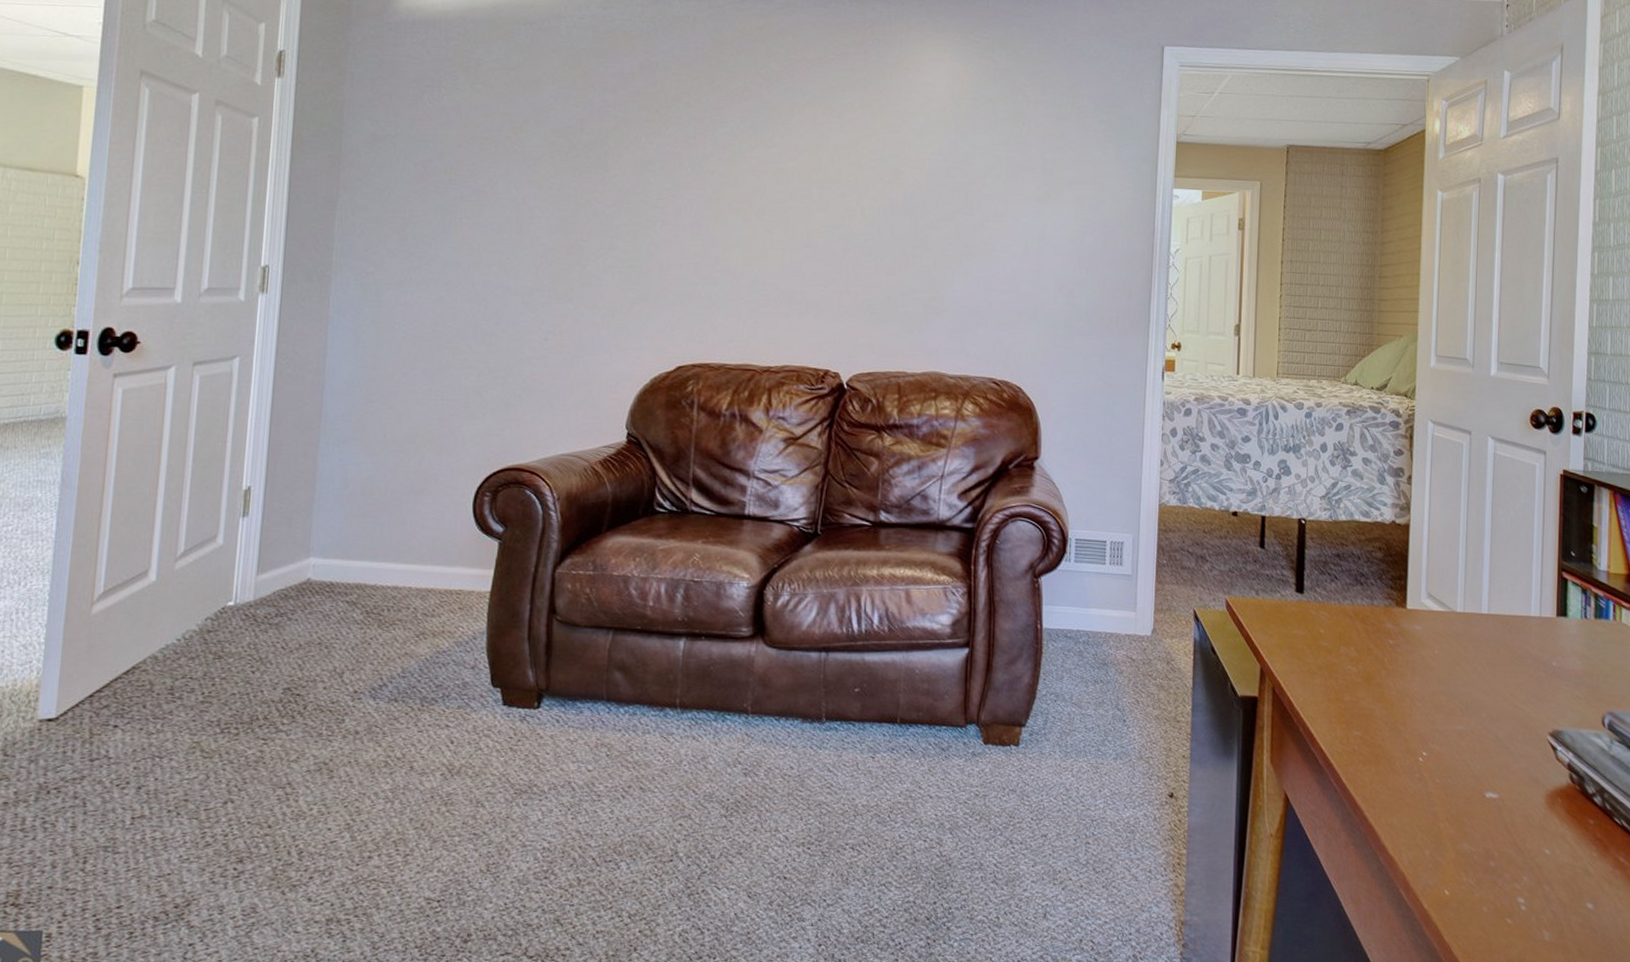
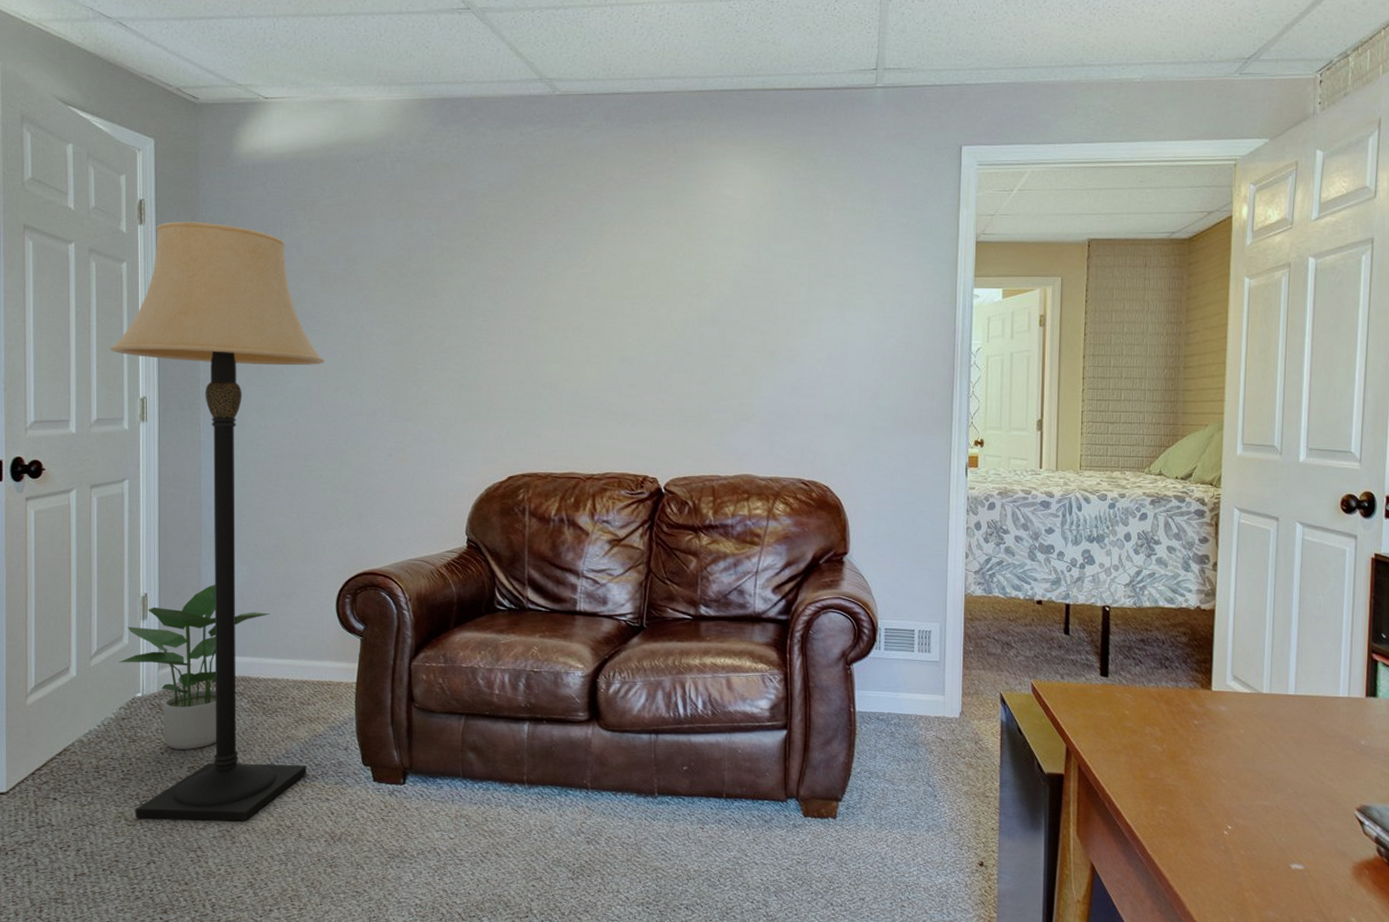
potted plant: none [209,478,396,668] -> present [118,585,270,749]
lamp: none [213,76,479,752] -> present [109,221,325,822]

